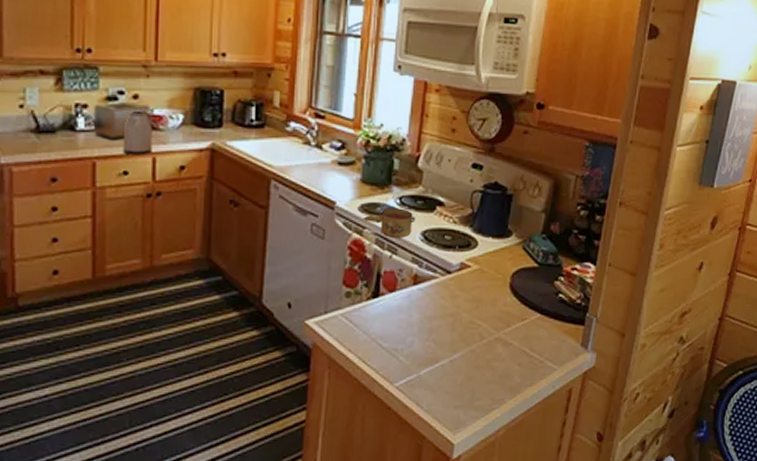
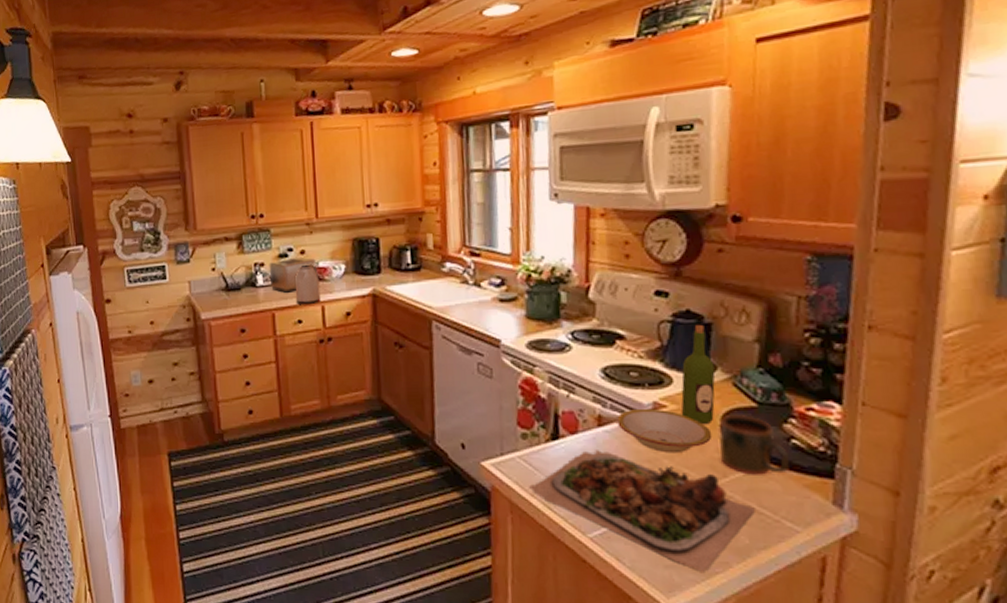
food platter: none [346,306,527,409] -> present [528,450,755,572]
cooking pot: present [363,208,415,238] -> none [532,344,592,376]
bowl: none [430,268,503,308] -> present [617,408,713,454]
wine bottle: none [481,195,511,281] -> present [681,324,716,423]
mug: none [507,273,557,324] -> present [719,414,790,475]

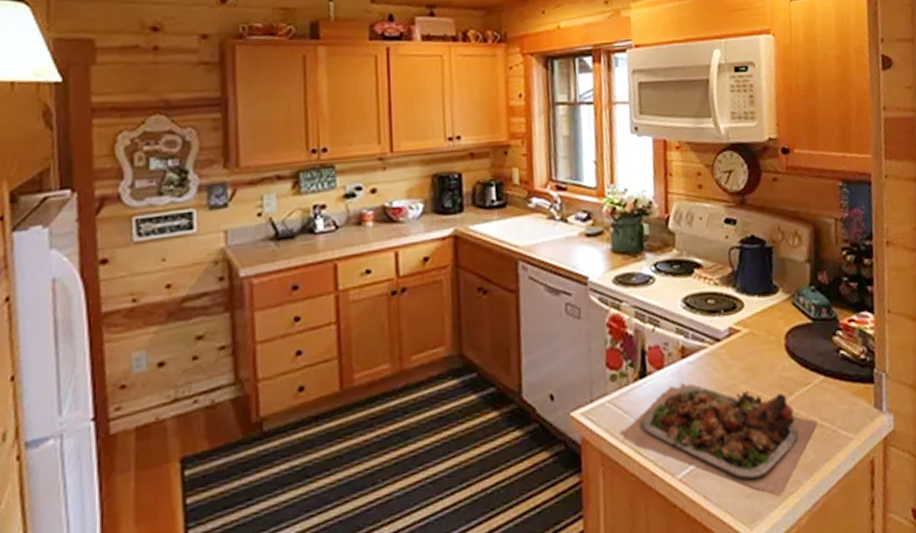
toaster: present [269,256,316,293] -> none [331,196,389,239]
kettle: present [294,264,321,305] -> none [363,204,394,253]
bowl: present [617,408,713,454] -> none [698,334,779,378]
wine bottle: present [681,324,716,423] -> none [750,248,780,345]
mug: present [719,414,790,475] -> none [784,331,840,389]

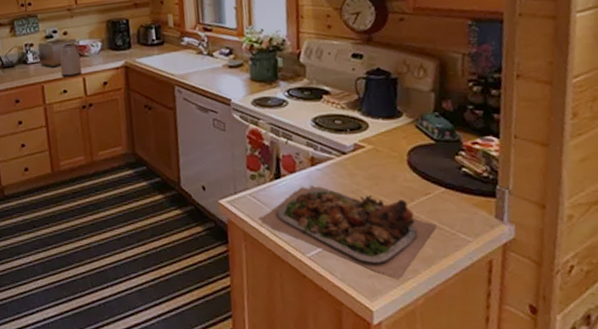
toaster: none [331,196,389,239] -> present [37,37,77,68]
kettle: none [363,204,394,253] -> present [59,43,82,78]

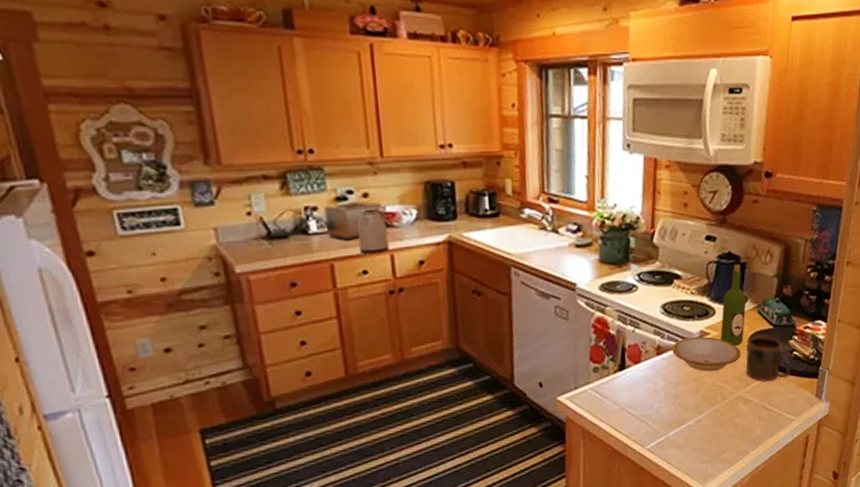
food platter: present [257,185,436,279] -> none [598,375,766,461]
bowl: none [326,149,401,185] -> present [672,336,741,372]
wine bottle: none [375,79,402,159] -> present [720,264,746,345]
mug: none [406,150,462,198] -> present [746,335,792,382]

